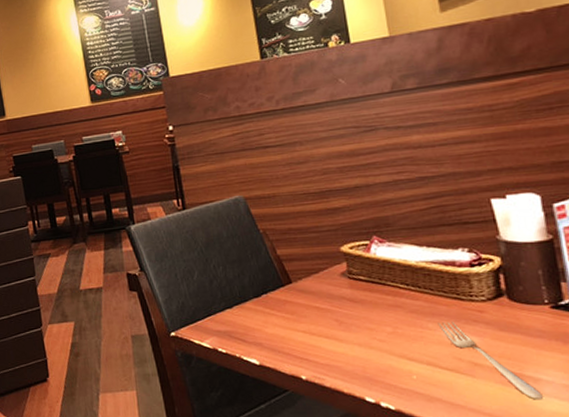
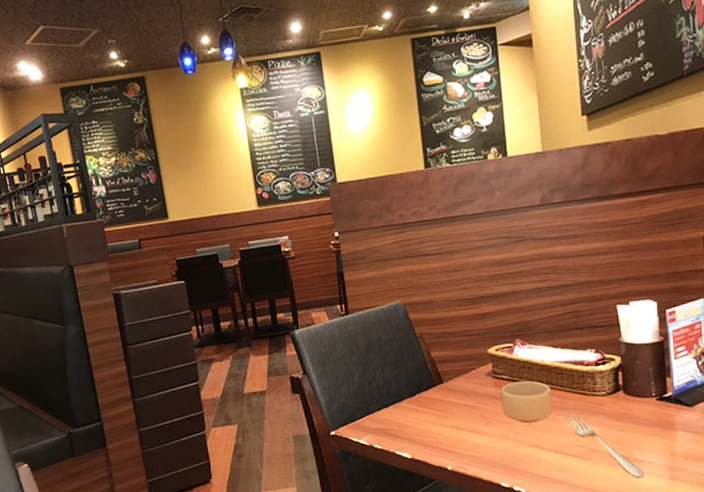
mug: none [358,283,422,330] -> present [501,381,553,423]

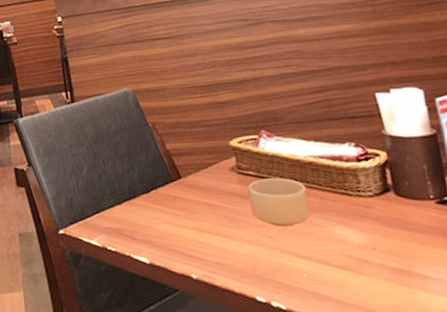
fork: present [565,413,644,478] -> none [326,217,431,298]

